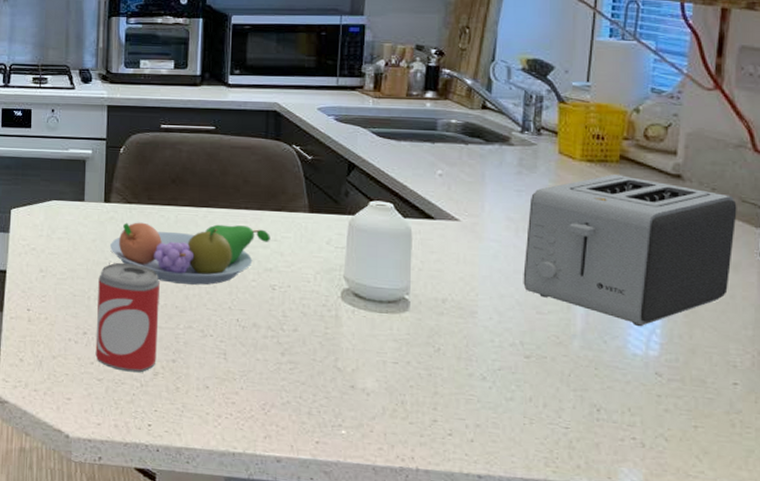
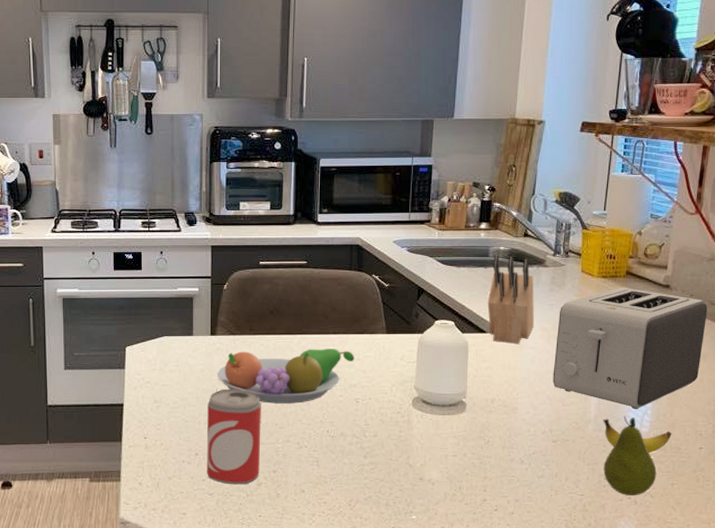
knife block: none [435,129,498,234] -> present [487,255,535,344]
banana: none [593,335,692,384] -> present [603,419,672,454]
fruit: none [596,333,672,437] -> present [603,415,657,496]

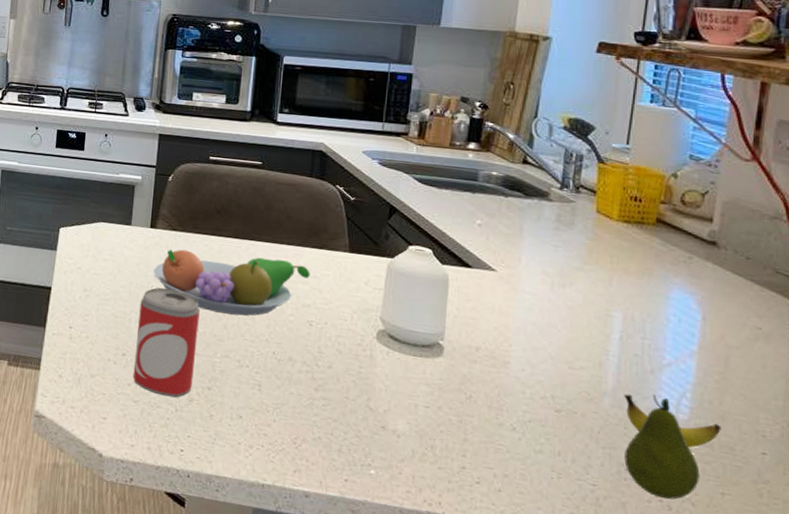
knife block: present [487,255,535,344] -> none [474,180,534,286]
toaster: present [553,288,708,410] -> none [556,236,771,390]

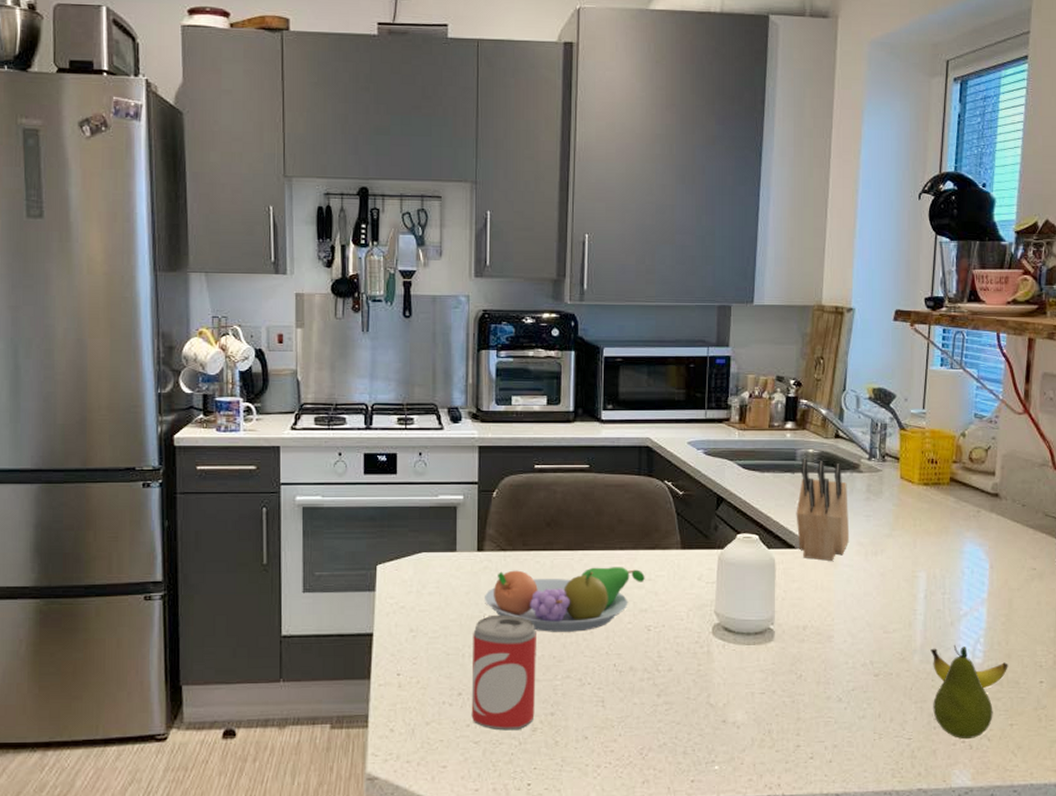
knife block: none [474,180,534,286] -> present [796,458,850,561]

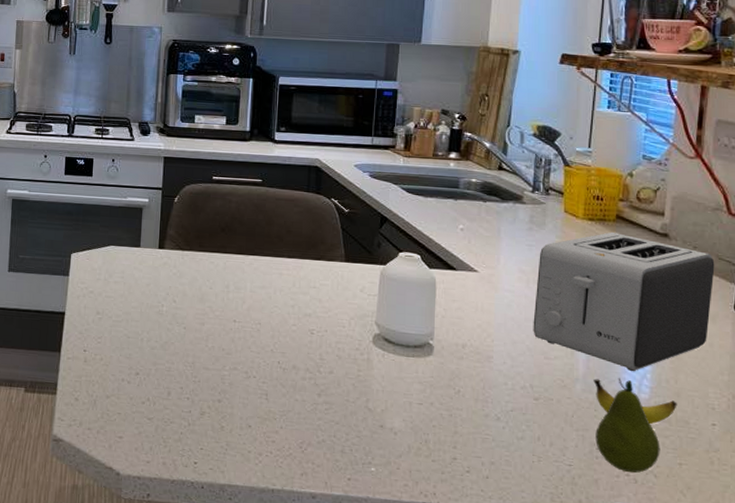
beer can: present [471,614,536,731] -> none [146,306,208,412]
fruit bowl: present [485,567,645,632] -> none [163,268,310,329]
knife block: present [796,458,850,561] -> none [457,187,511,285]
toaster: none [872,496,1042,638] -> present [533,232,715,372]

